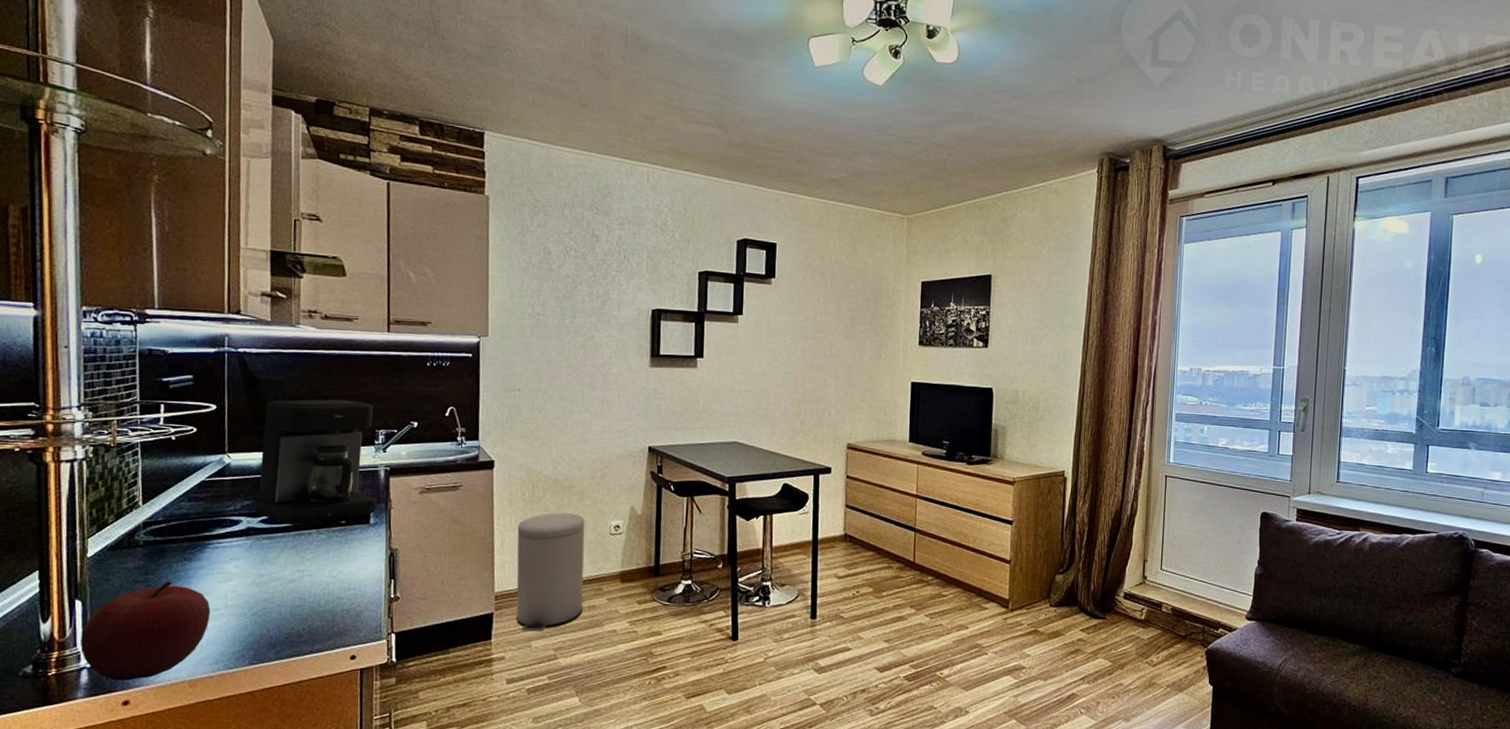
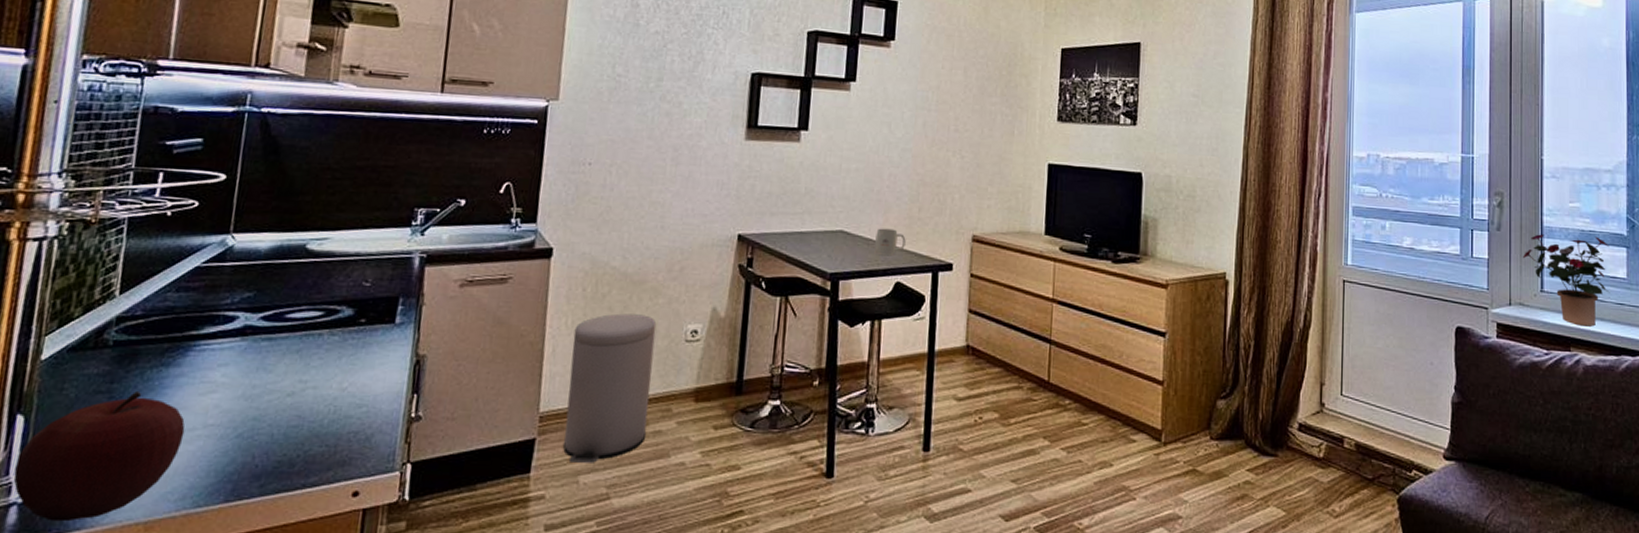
coffee maker: present [256,399,377,525] -> none [257,170,414,324]
mug: none [764,439,791,463] -> present [874,228,906,257]
potted flower: none [1322,434,1400,510] -> present [1522,234,1610,327]

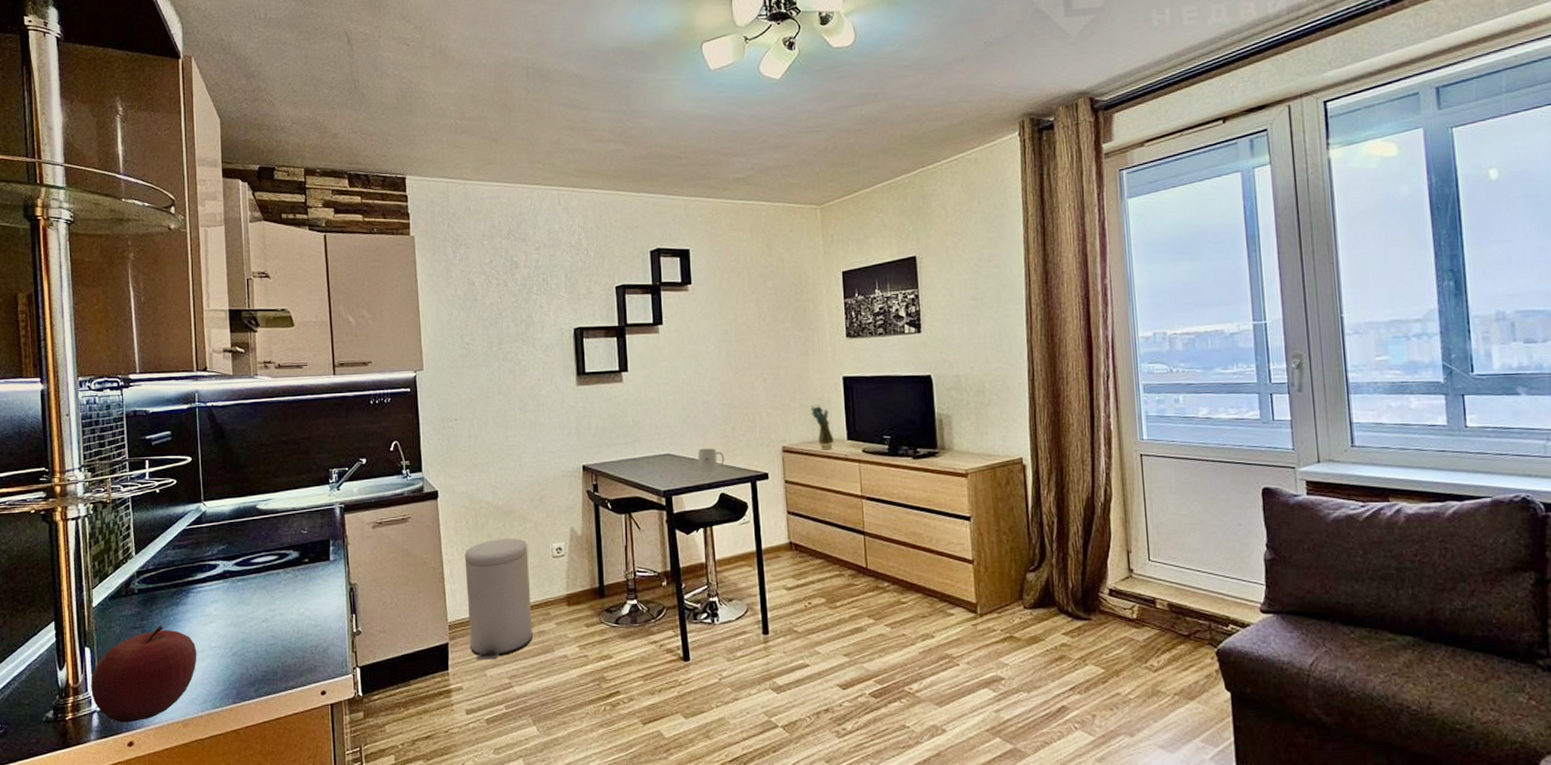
vase: none [1008,191,1030,244] -> present [810,405,834,450]
potted flower: present [1522,234,1610,327] -> none [1328,387,1428,476]

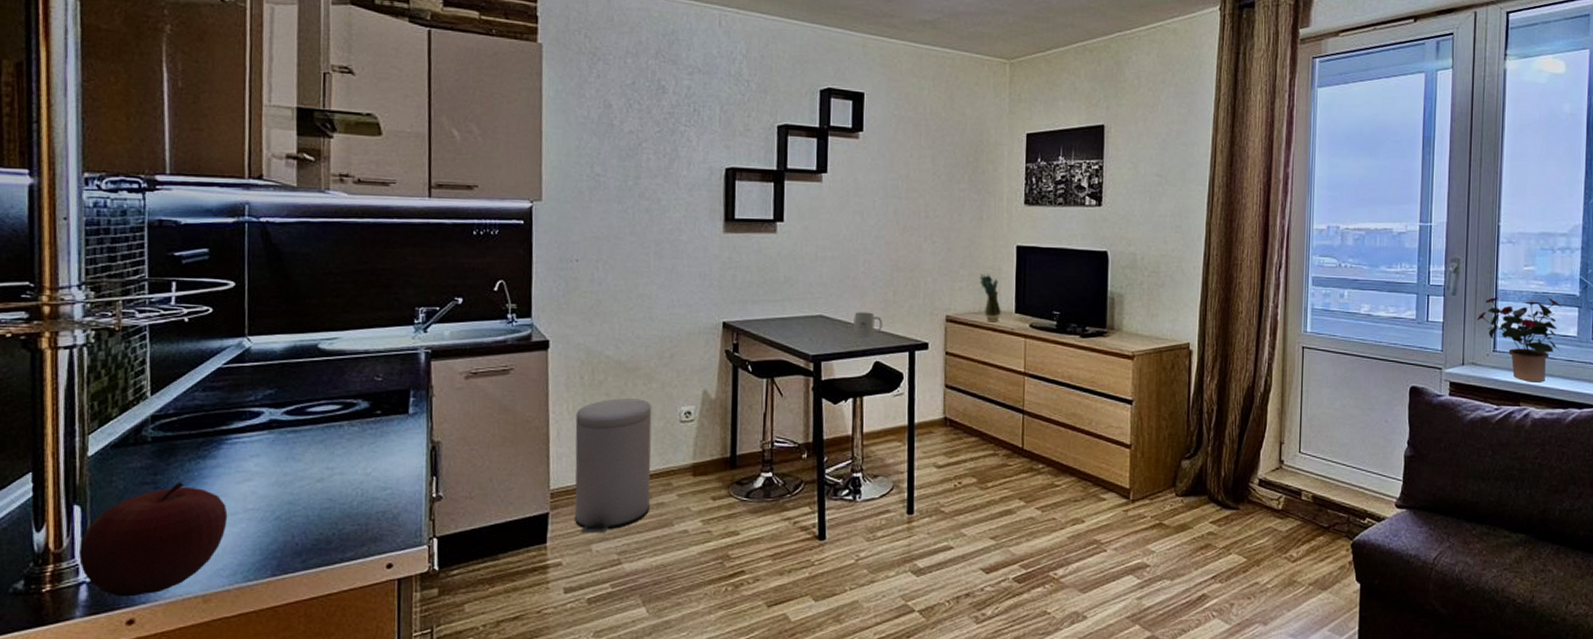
potted flower: none [1328,387,1428,476] -> present [1476,297,1562,382]

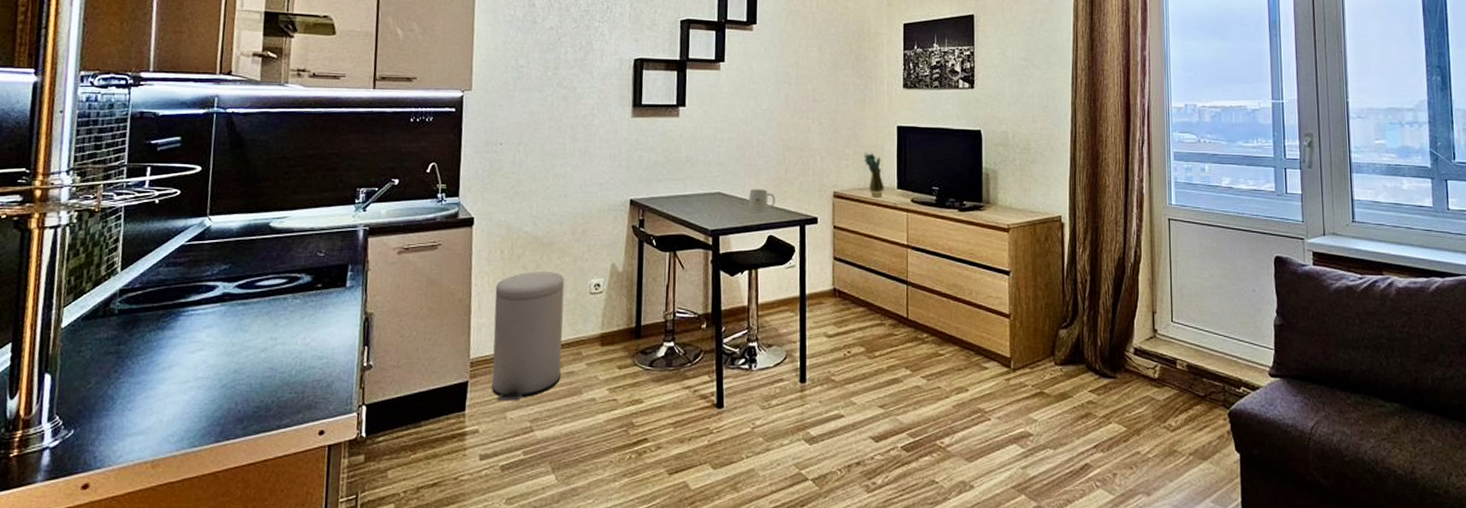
fruit: present [79,480,228,597] -> none [45,350,180,462]
potted flower: present [1476,297,1562,382] -> none [1333,170,1417,252]

